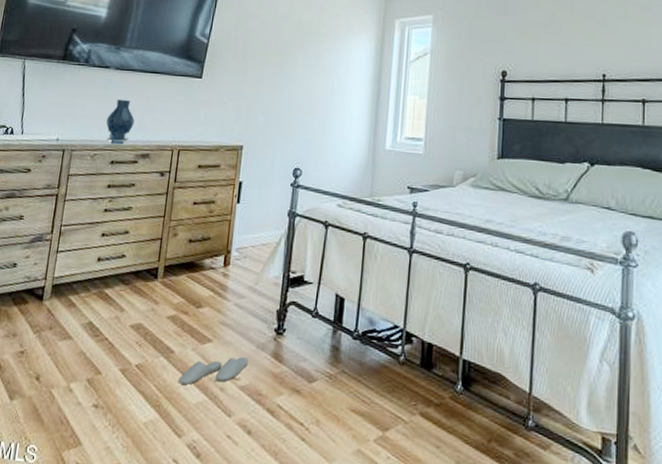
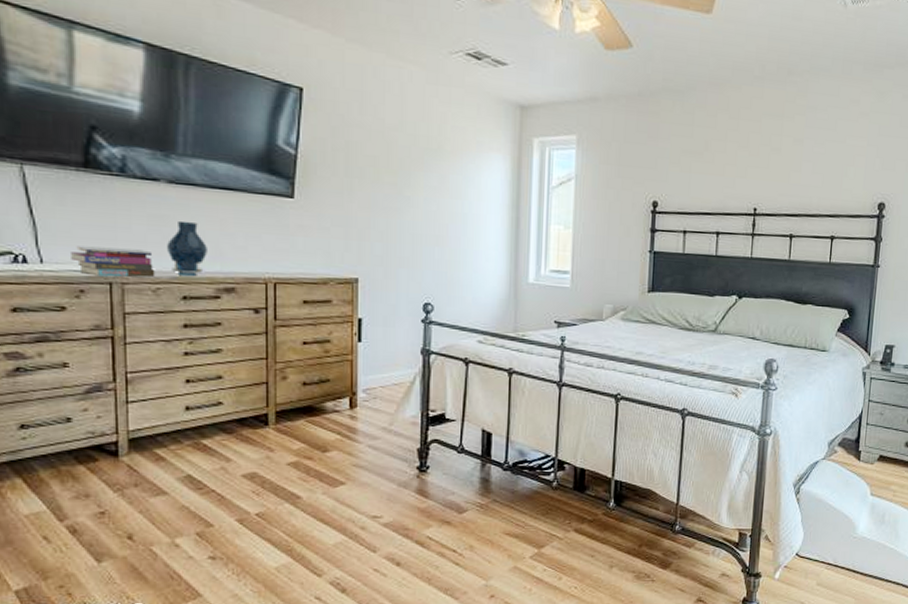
books: none [41,120,96,146] -> present [71,246,155,278]
slippers: present [178,357,249,385] -> none [310,496,390,527]

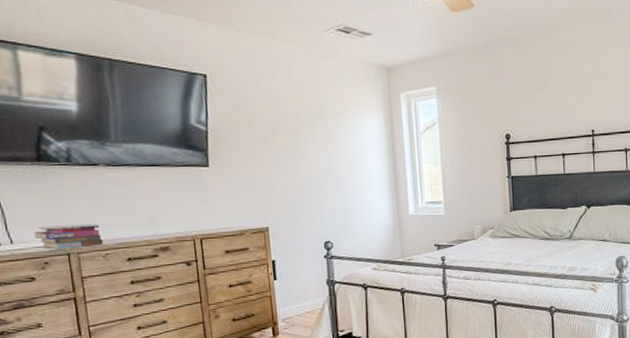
vase: present [166,220,207,277] -> none [109,196,144,242]

